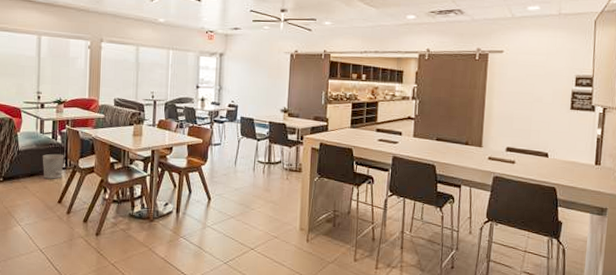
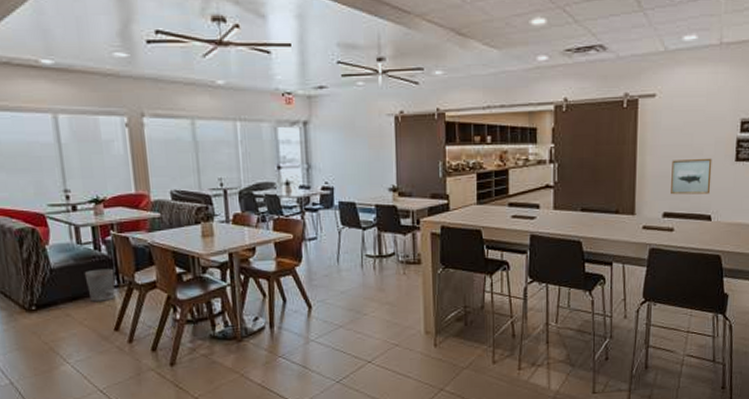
wall art: none [513,104,550,135] -> present [671,158,712,195]

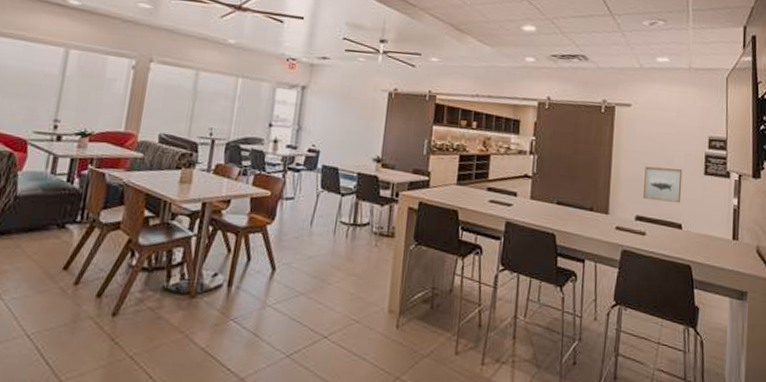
wastebasket: present [84,268,115,302] -> none [47,202,81,237]

